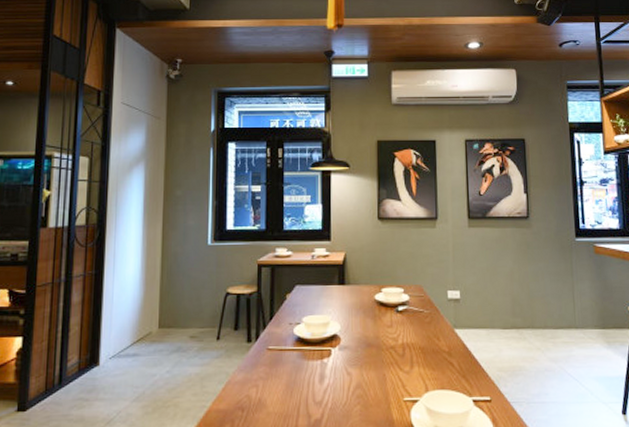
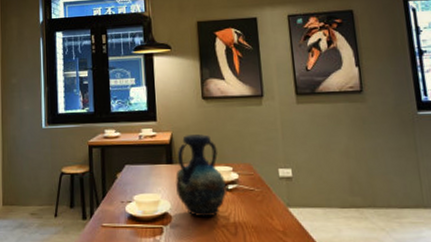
vase: none [347,255,397,339] -> present [175,134,227,218]

